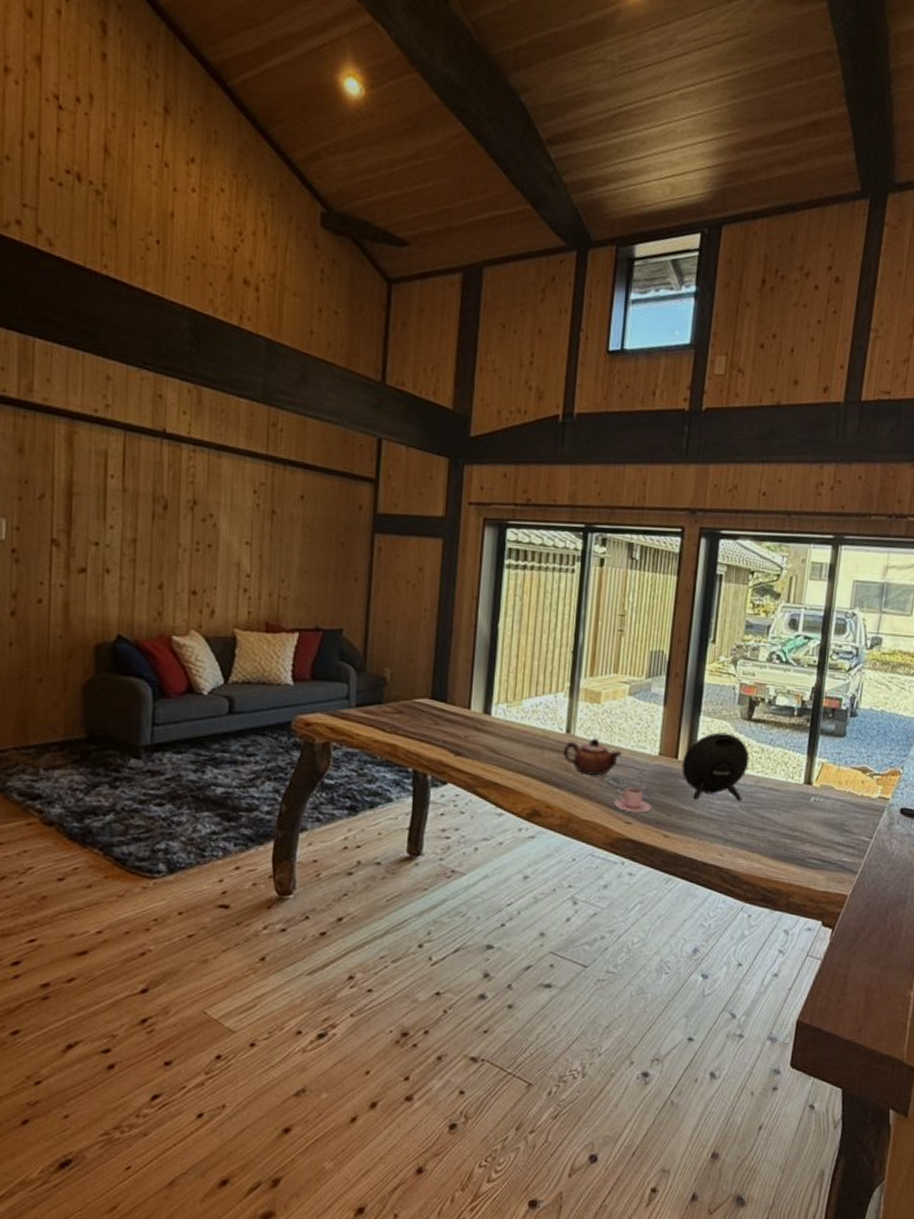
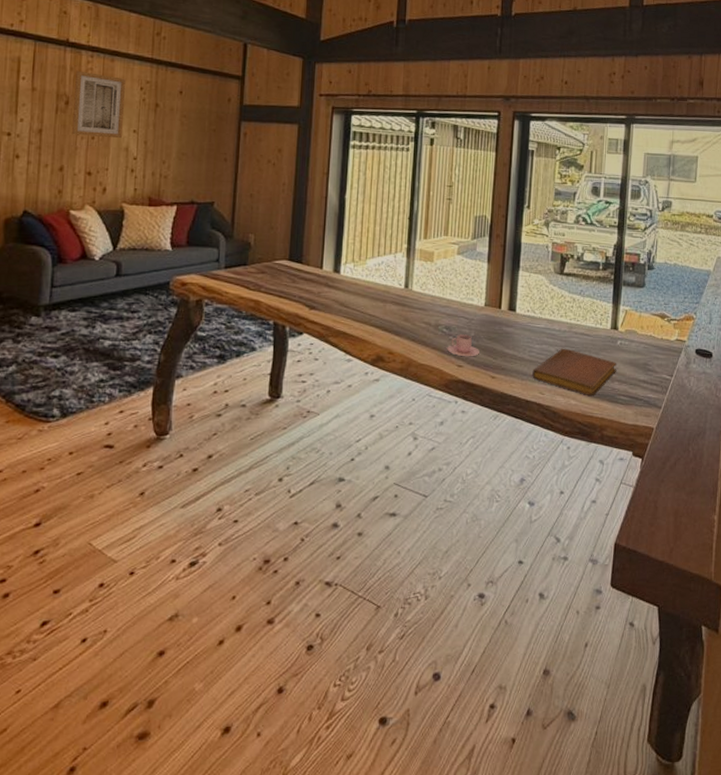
wall art: none [172,468,237,552] -> present [72,70,127,139]
teapot: present [563,738,621,776] -> none [402,292,452,325]
speaker: present [681,732,750,802] -> none [505,285,563,346]
notebook: none [711,804,810,859] -> present [532,348,617,397]

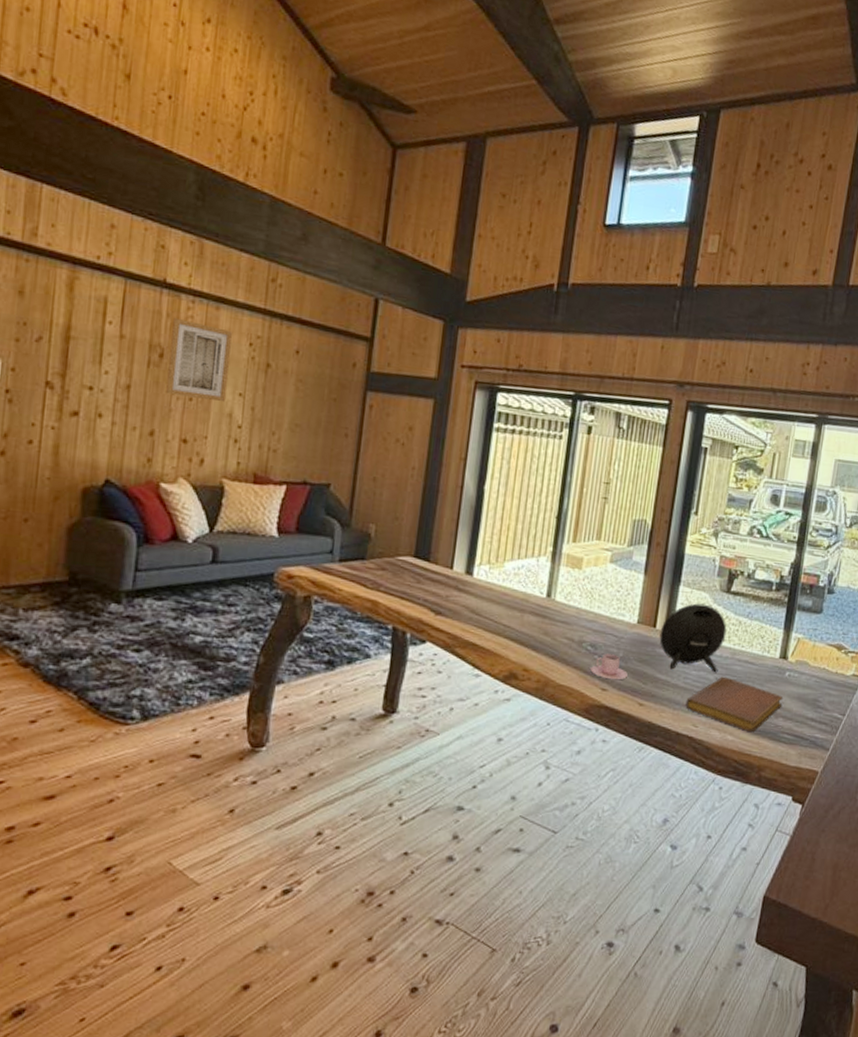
speaker: none [505,285,563,346] -> present [659,603,727,673]

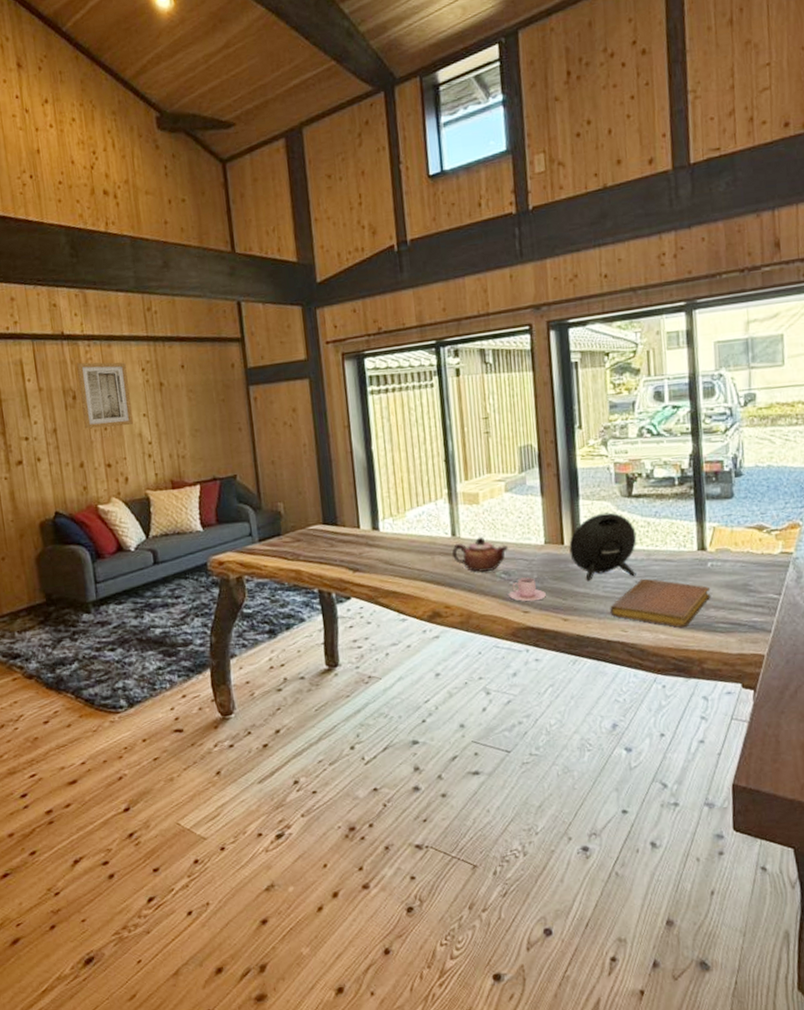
teapot: none [542,603,600,642] -> present [451,536,508,573]

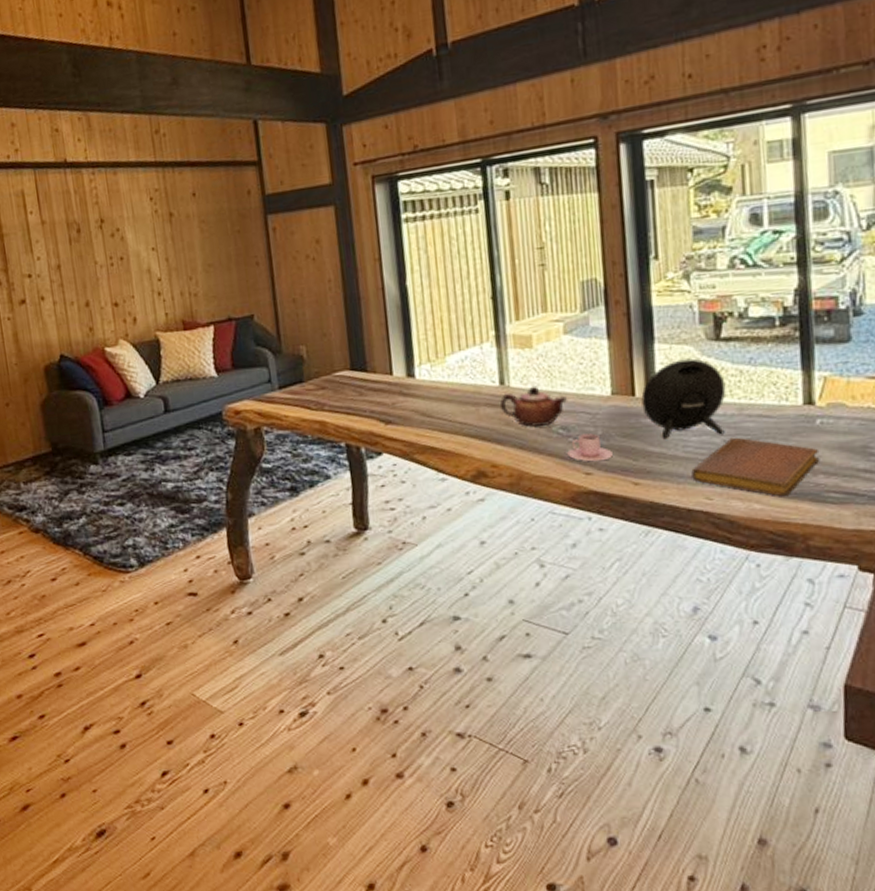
wall art: present [77,362,133,429] -> none [81,191,141,265]

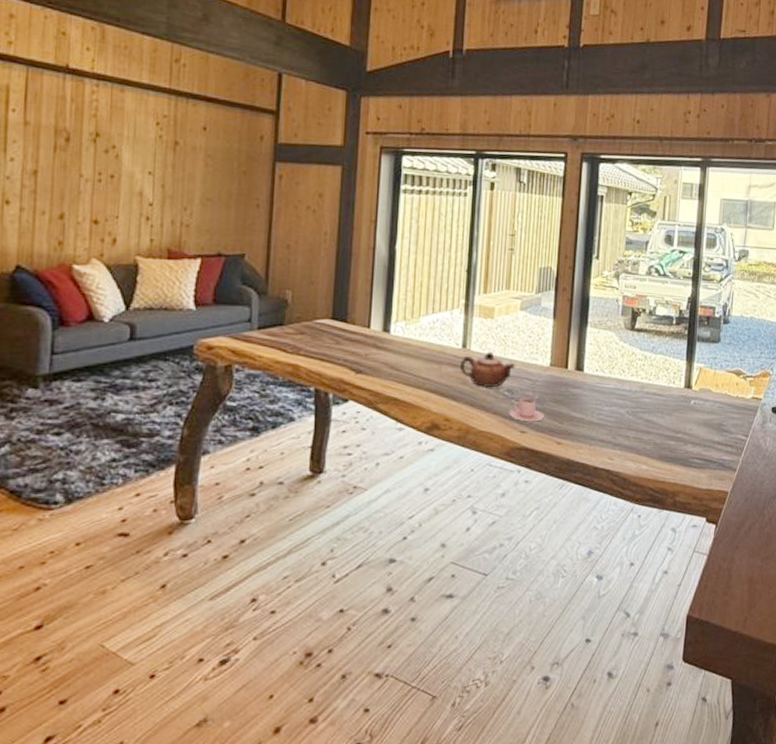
speaker: present [641,358,726,440] -> none [572,342,634,407]
notebook: present [691,437,820,497] -> none [601,410,691,461]

